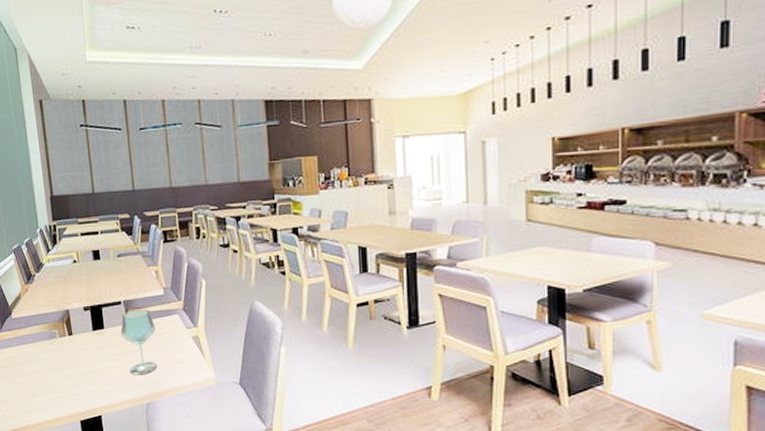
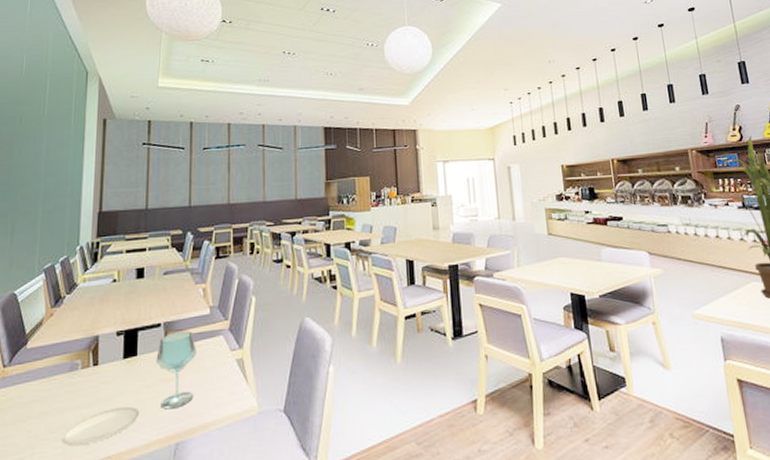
plate: none [52,370,113,399] -> present [60,406,140,447]

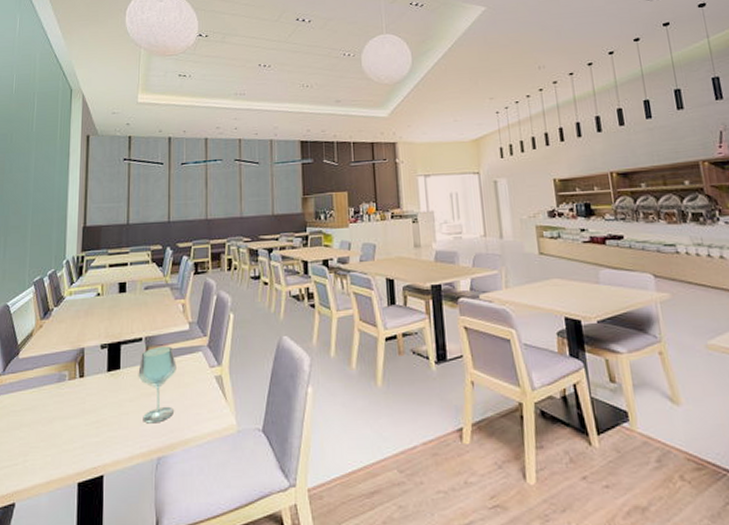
plate: present [60,406,140,447] -> none [50,418,123,456]

